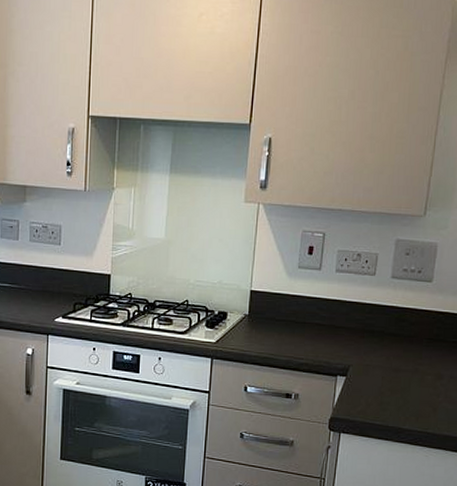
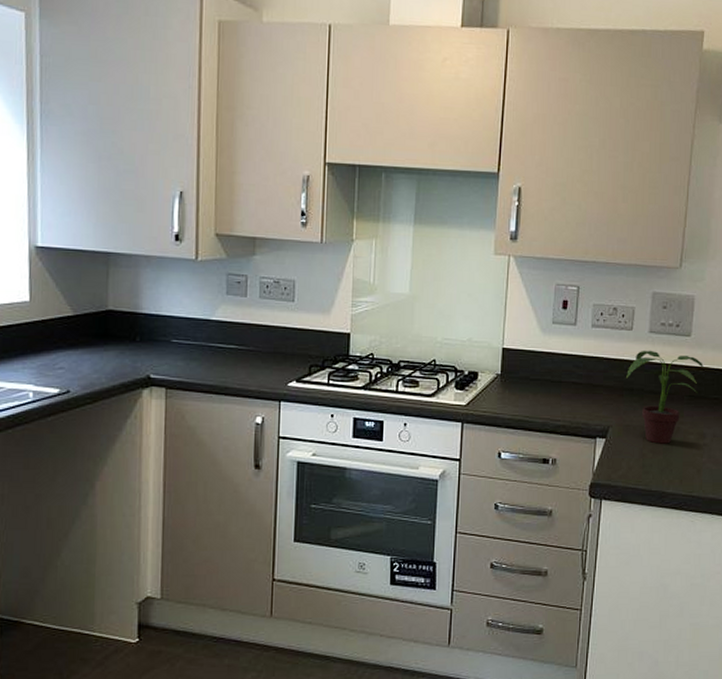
potted plant: none [368,294,444,383] -> present [626,350,704,444]

